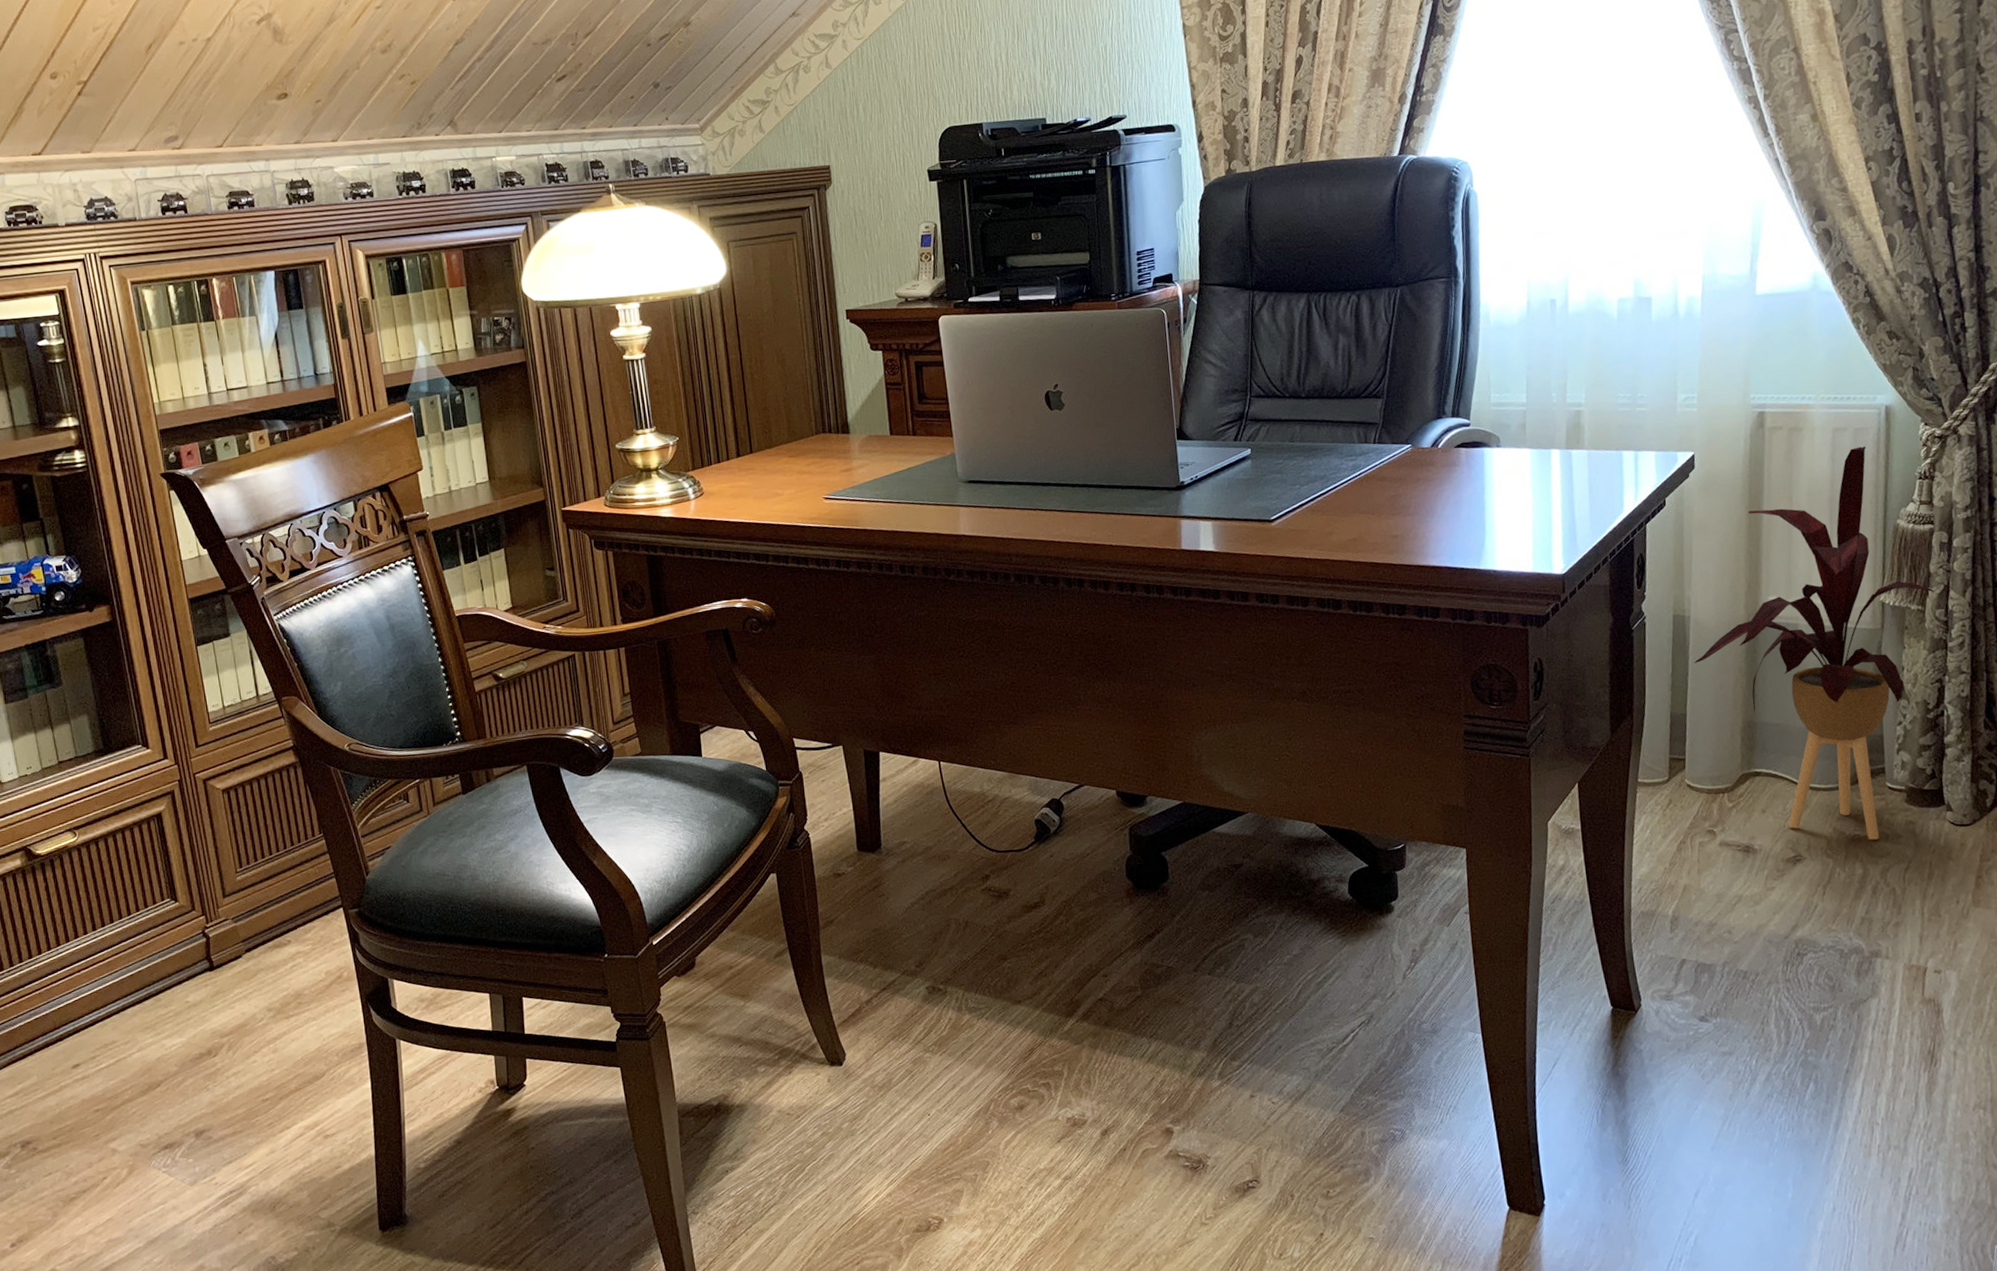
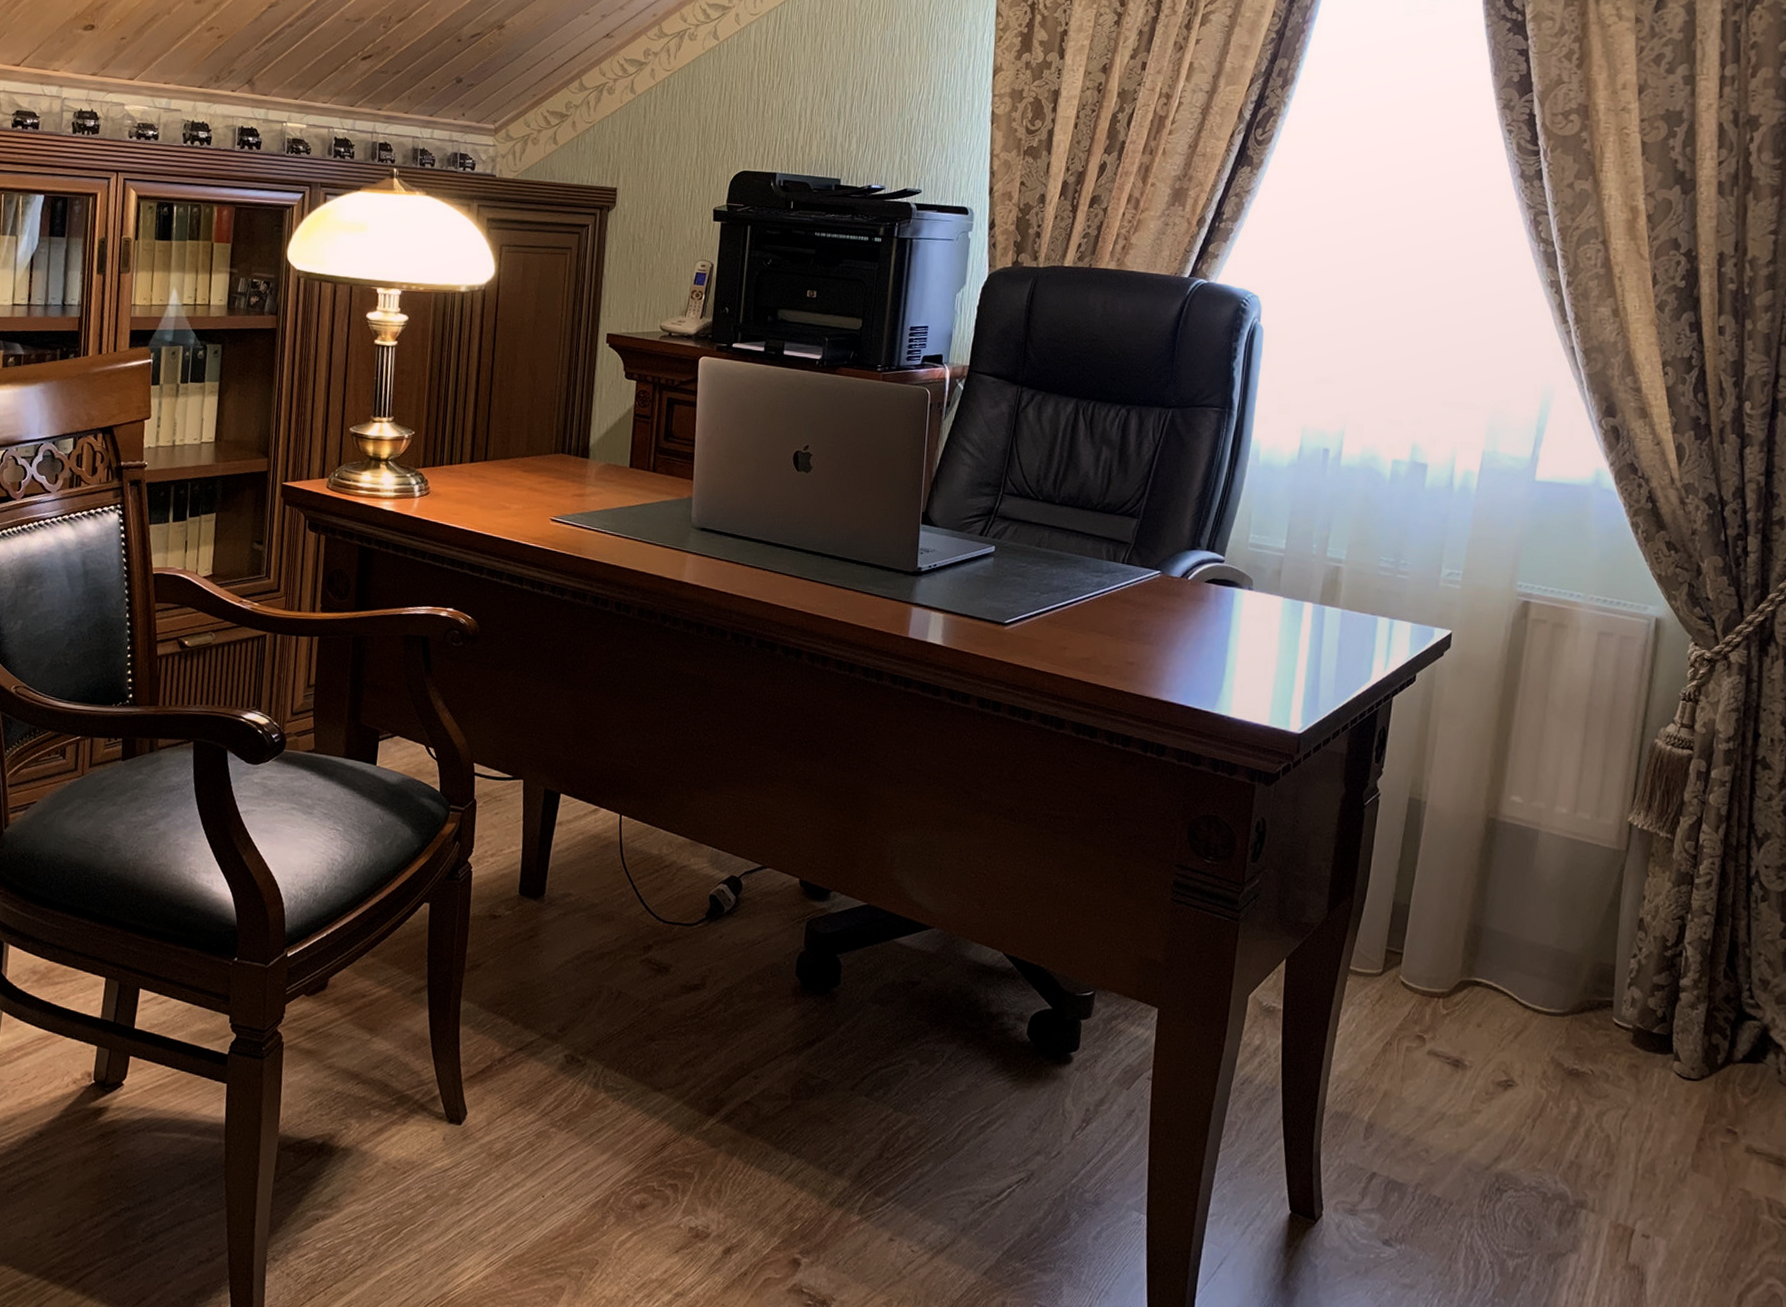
house plant: present [1693,446,1934,840] -> none [1424,655,1686,1078]

